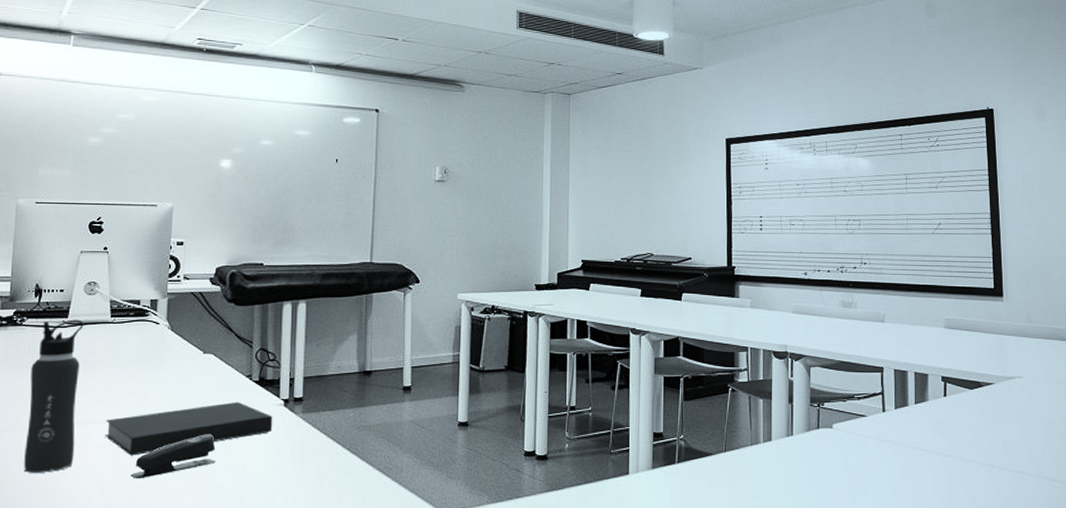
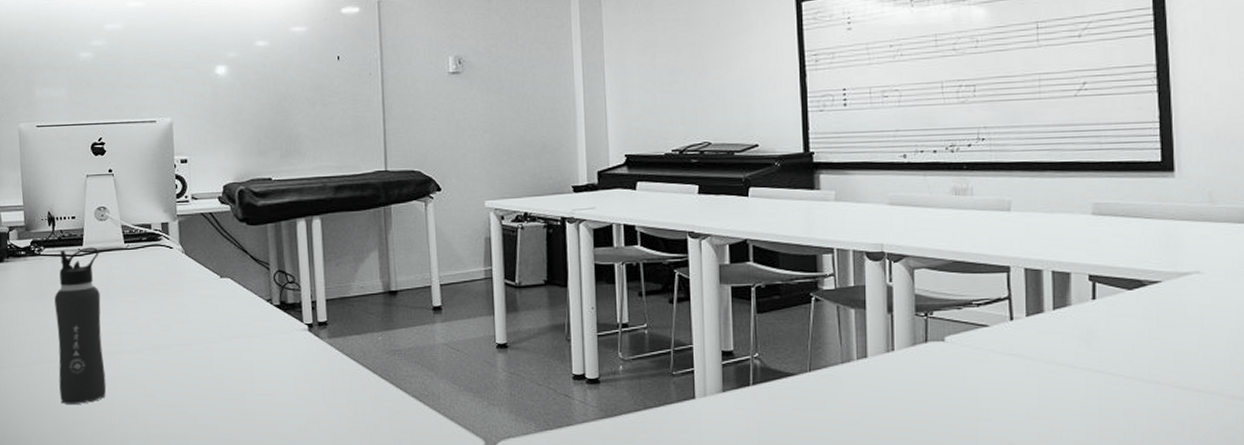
notebook: present [104,401,273,456] -> none [133,327,299,386]
stapler: present [131,434,216,479] -> none [163,362,245,410]

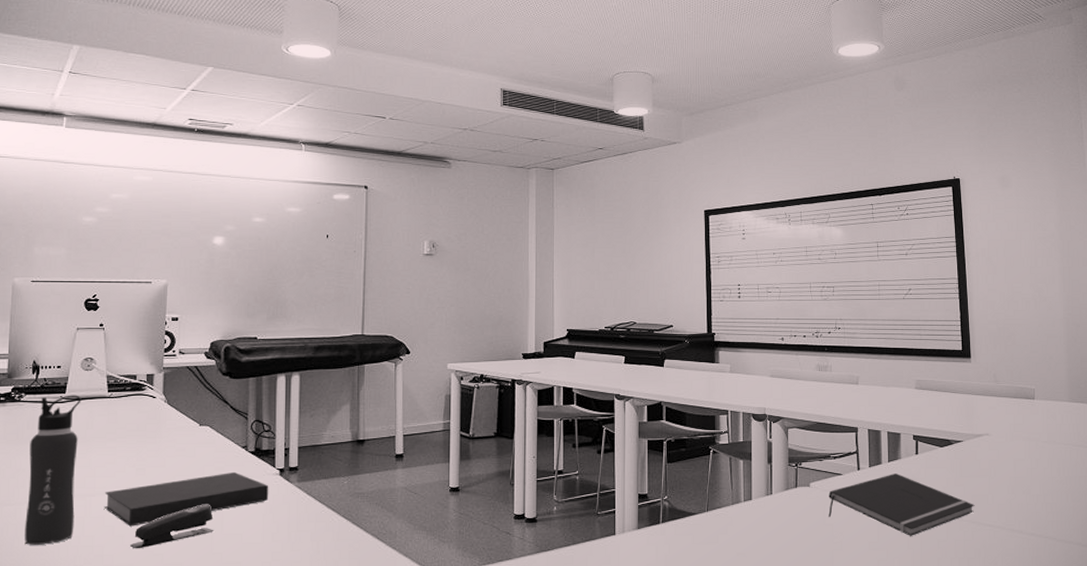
notebook: none [133,327,299,386] -> present [104,471,269,526]
stapler: none [163,362,245,410] -> present [130,504,213,549]
notepad: none [970,324,1178,403] -> present [828,474,975,536]

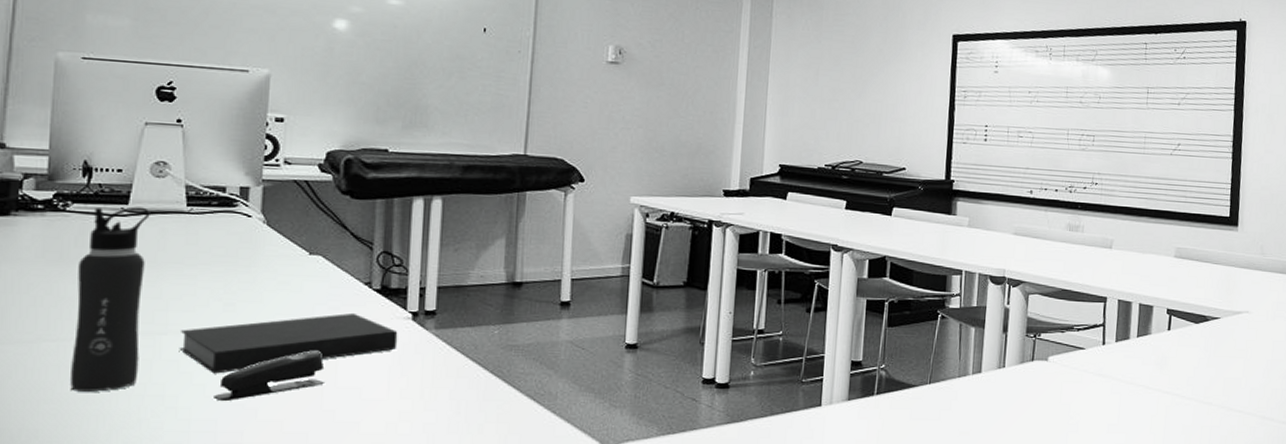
notepad: present [828,474,975,536] -> none [1066,350,1226,420]

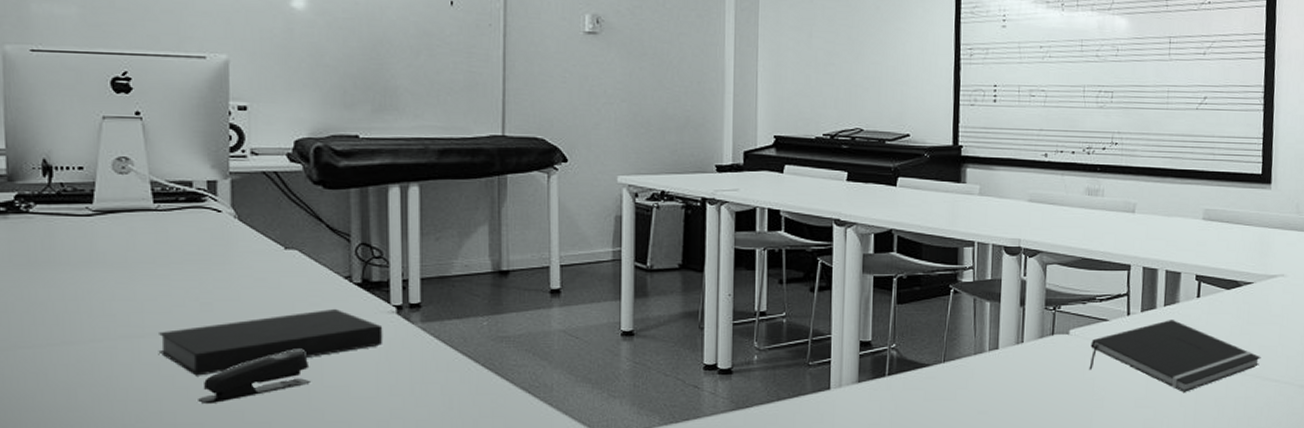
water bottle: present [70,206,150,392] -> none [47,205,119,399]
notepad: none [1066,350,1226,420] -> present [1089,320,1261,392]

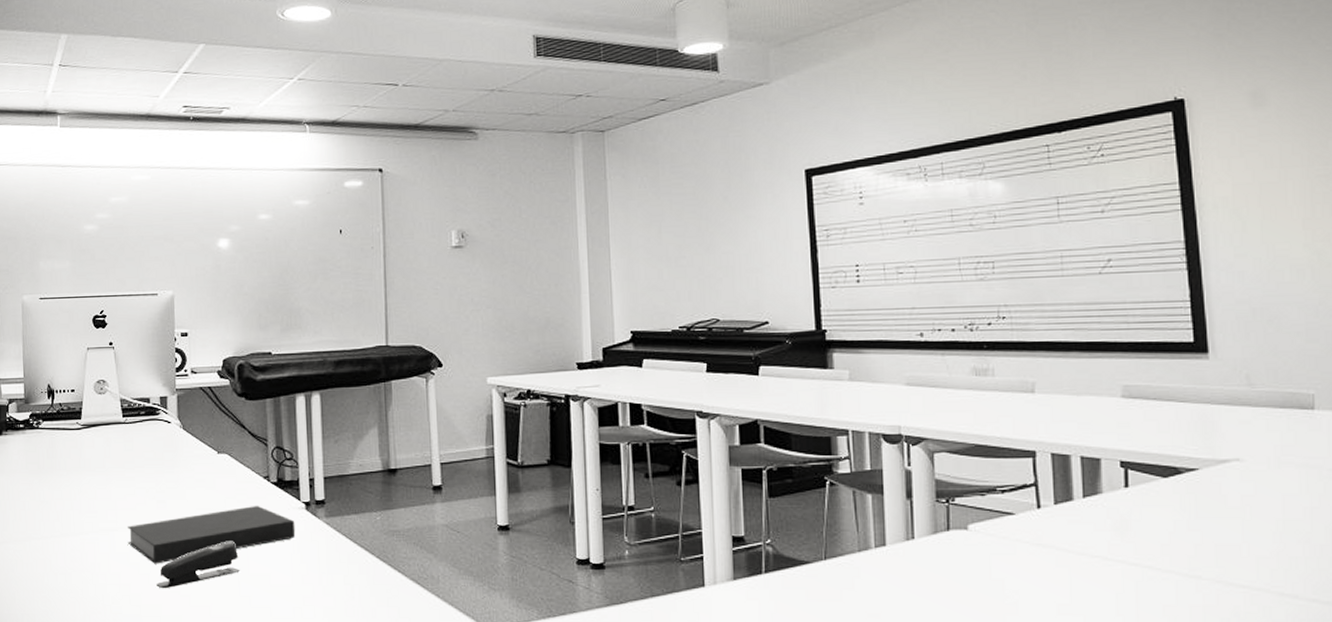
notepad: present [1089,320,1261,392] -> none [995,513,1220,598]

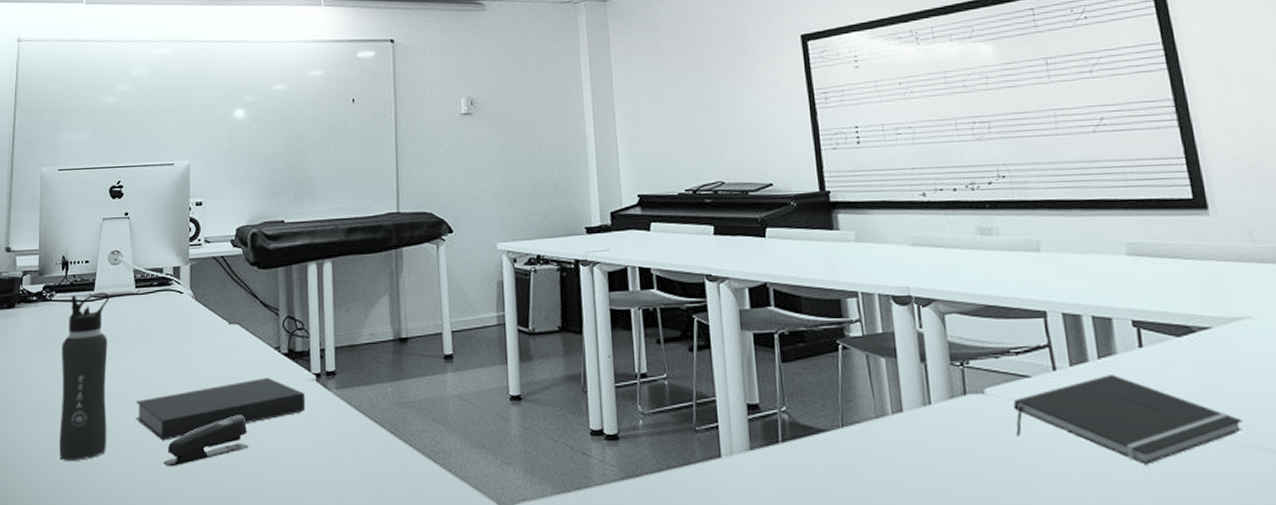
water bottle: none [51,421,100,582] -> present [59,292,110,461]
notepad: none [995,513,1220,598] -> present [1013,375,1243,465]

